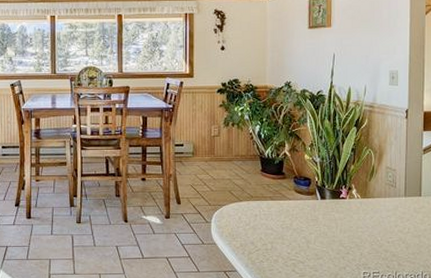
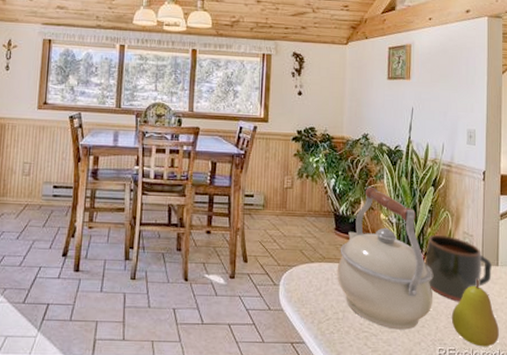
kettle: none [264,130,358,257] -> present [337,186,434,330]
mug: none [349,170,415,229] -> present [426,234,492,301]
fruit: none [375,209,422,269] -> present [451,279,499,347]

